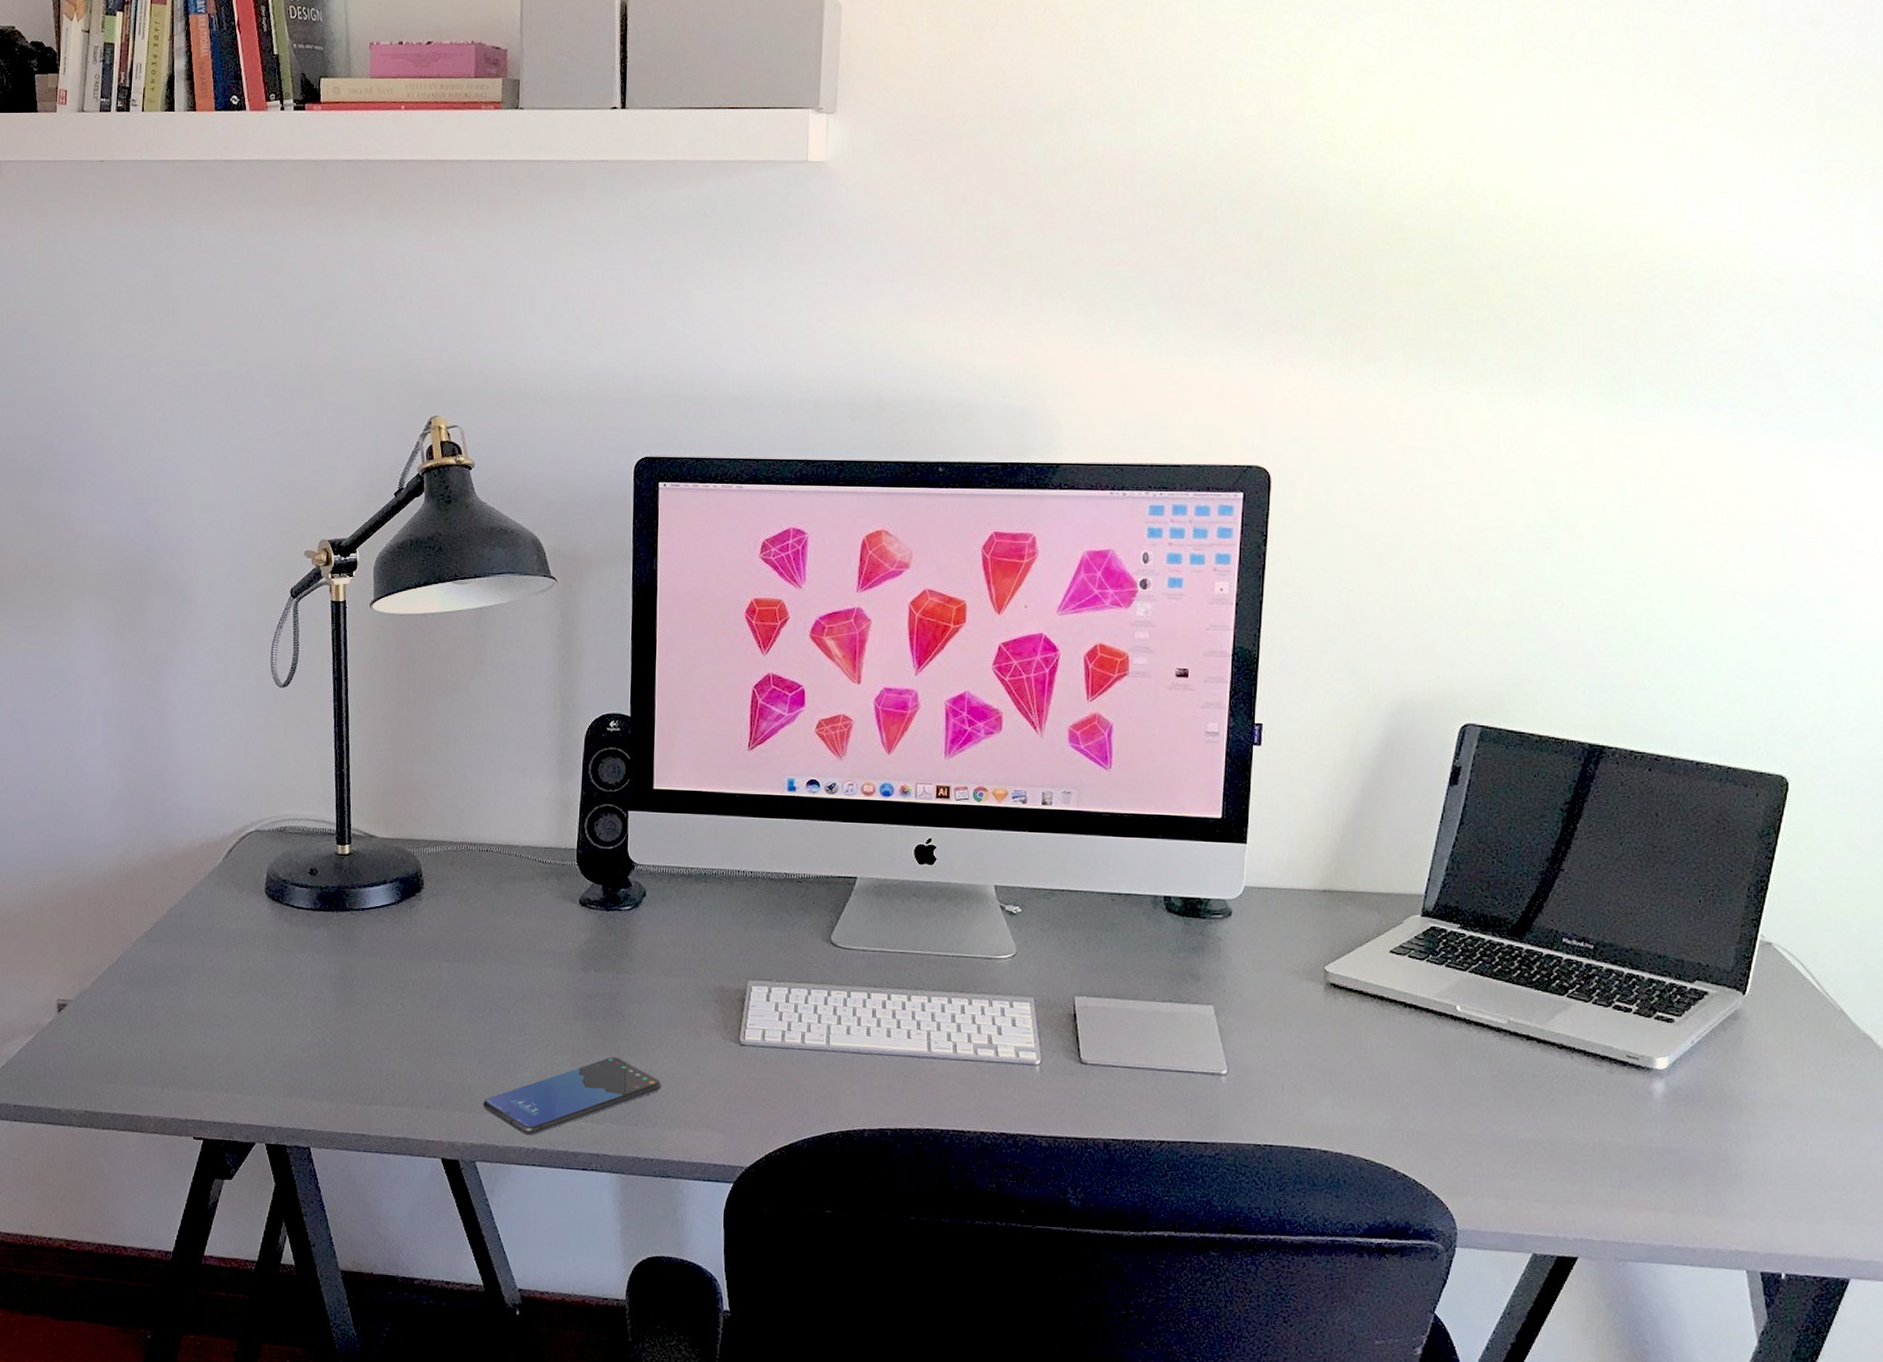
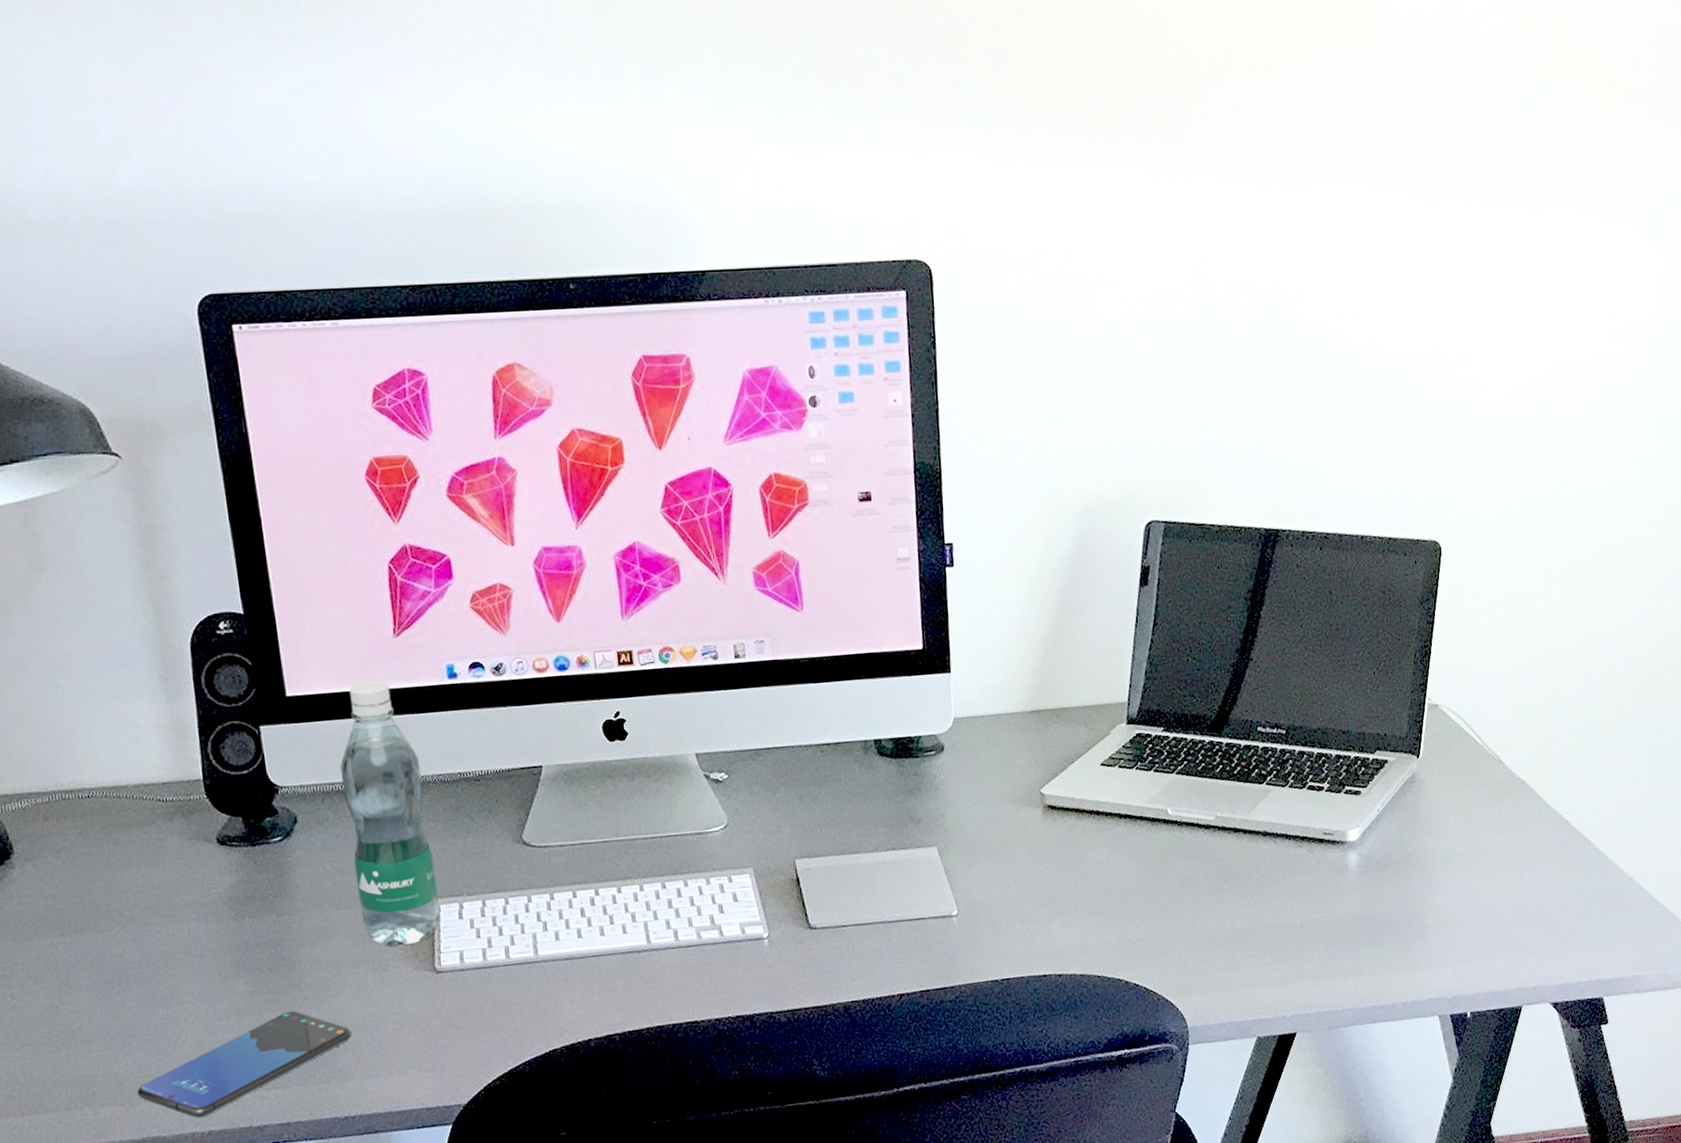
bottle: none [685,784,754,1017] -> present [339,680,440,947]

